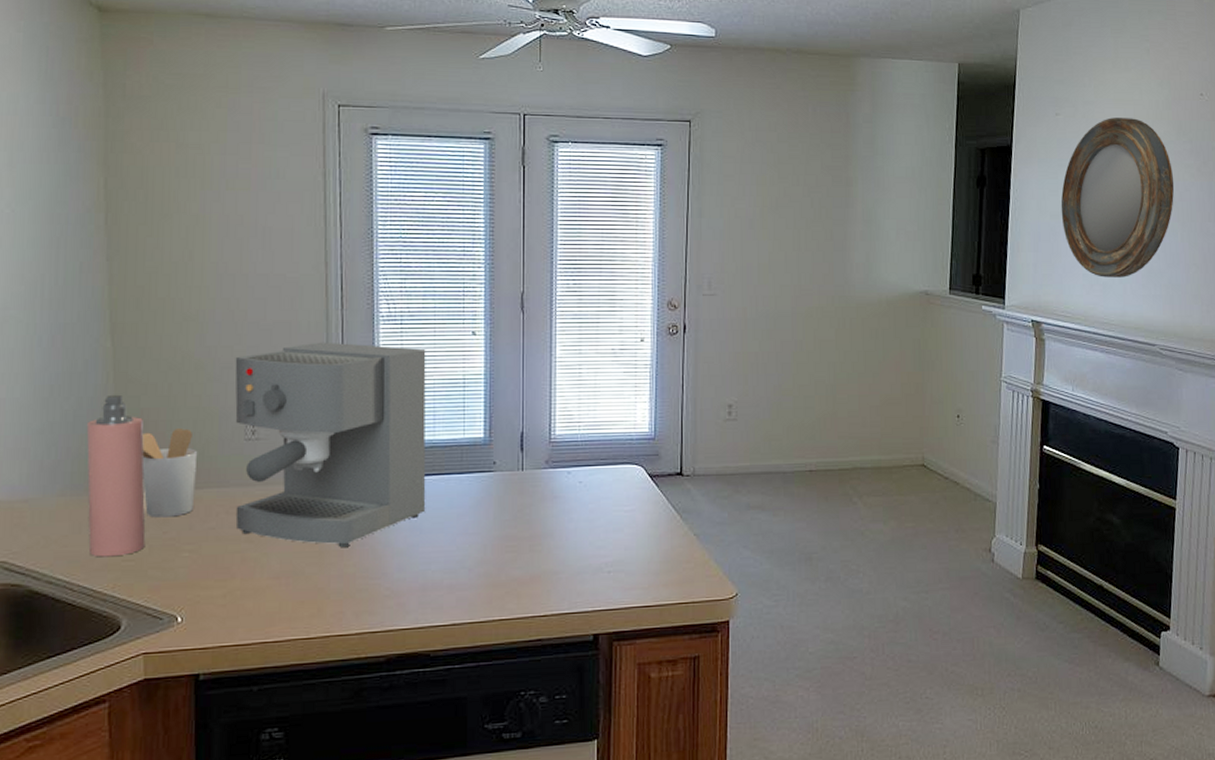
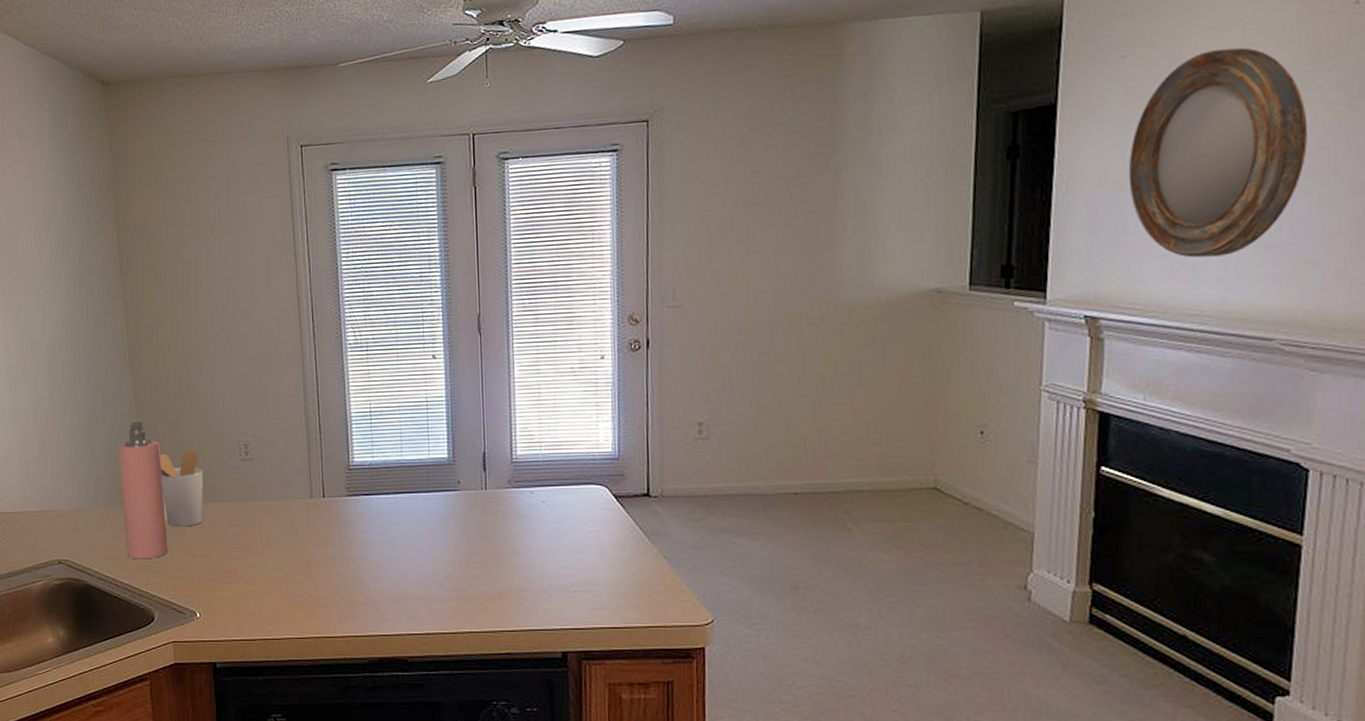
coffee maker: present [235,342,426,548] -> none [228,369,397,559]

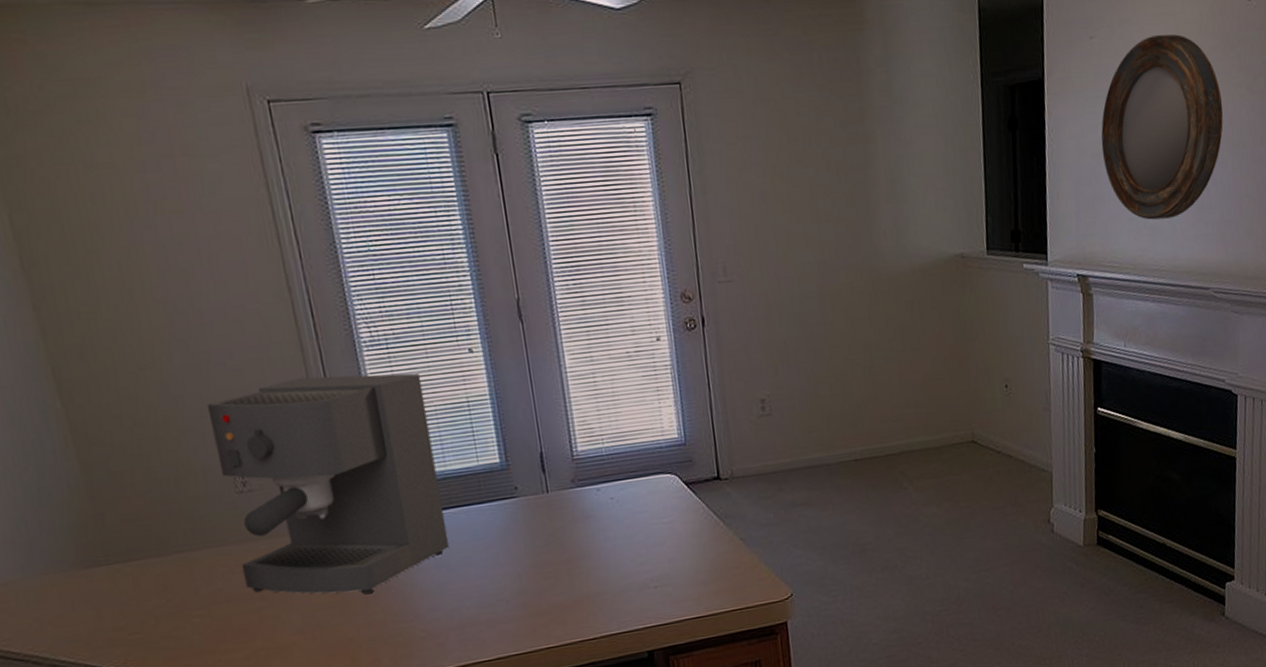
spray bottle: present [118,421,168,559] -> none [53,458,151,634]
utensil holder: present [160,450,204,527] -> none [120,487,196,586]
coffee maker: none [228,369,397,559] -> present [206,373,450,595]

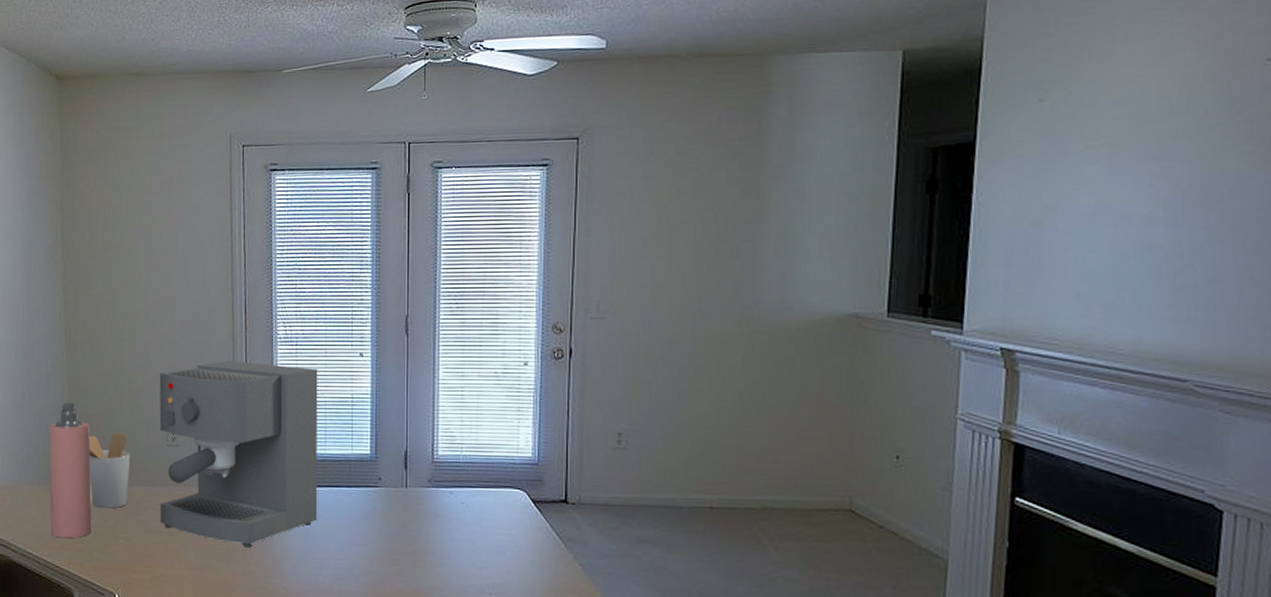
spray bottle: none [53,458,151,634] -> present [49,402,92,539]
utensil holder: none [120,487,196,586] -> present [89,433,130,509]
home mirror: present [1101,34,1223,220] -> none [1044,97,1222,297]

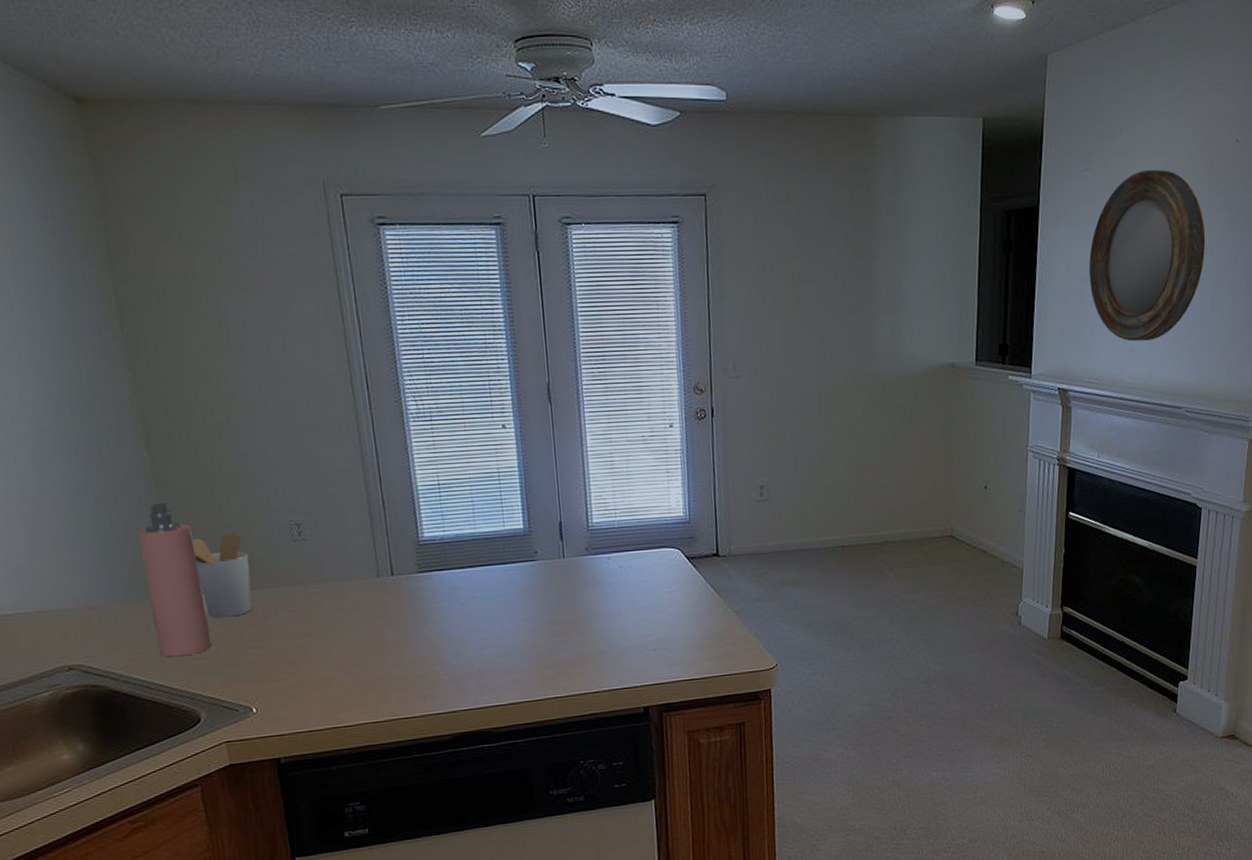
coffee maker: present [159,360,318,548] -> none [271,441,475,639]
home mirror: none [1044,97,1222,297] -> present [1088,170,1206,341]

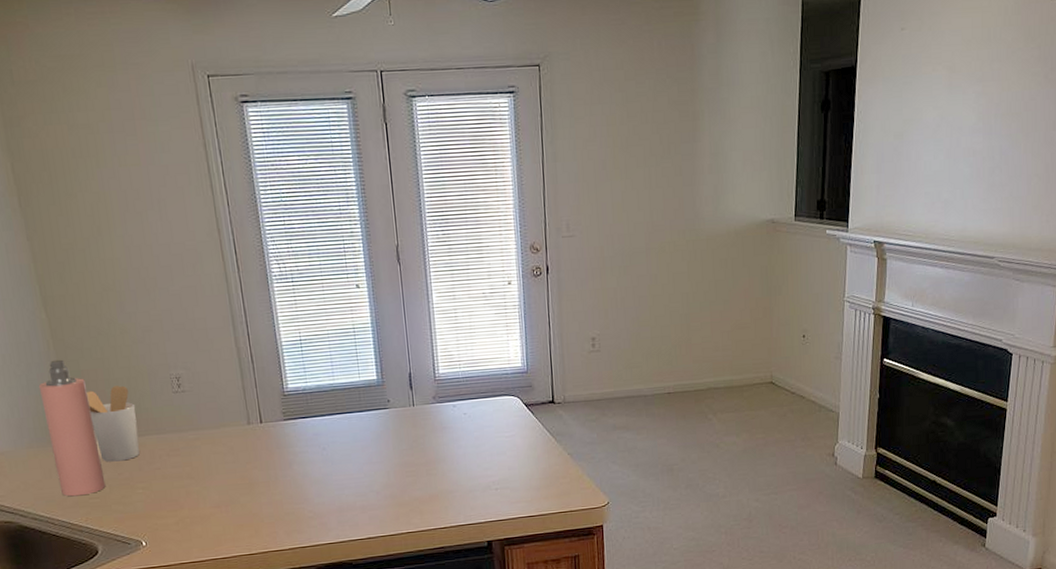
home mirror: present [1088,170,1206,341] -> none [904,27,1020,195]

